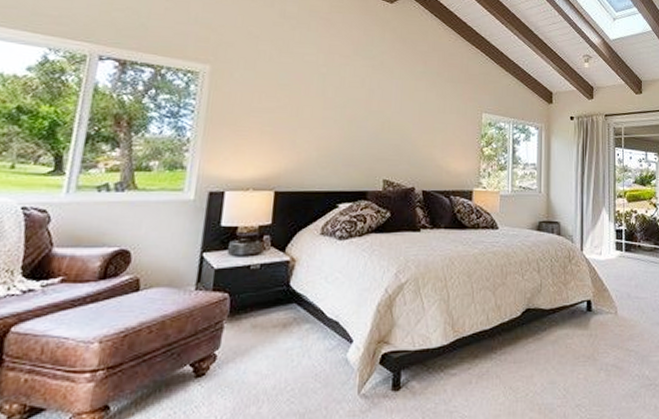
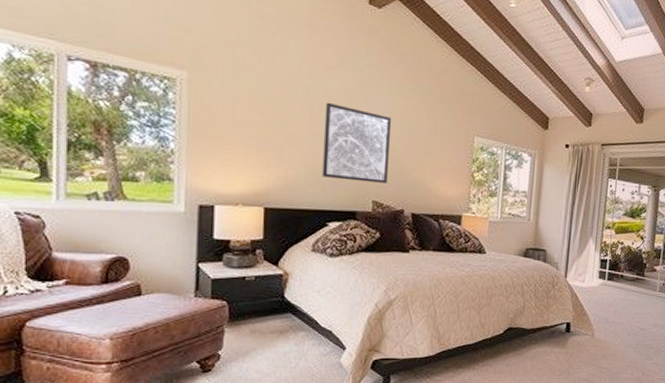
wall art: none [333,87,403,162] -> present [322,102,392,183]

